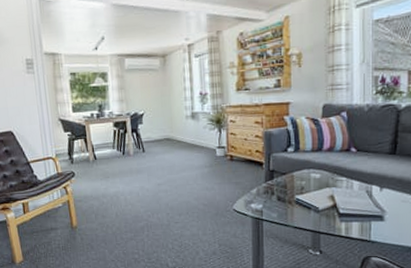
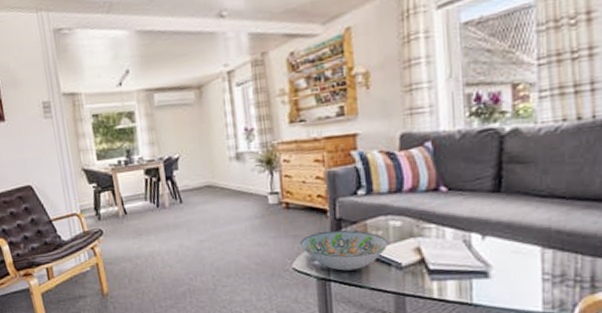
decorative bowl: none [241,179,310,212] -> present [301,230,389,271]

